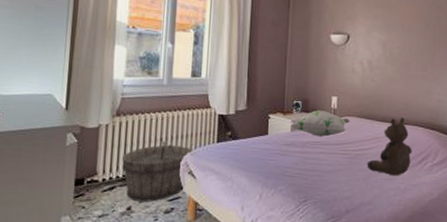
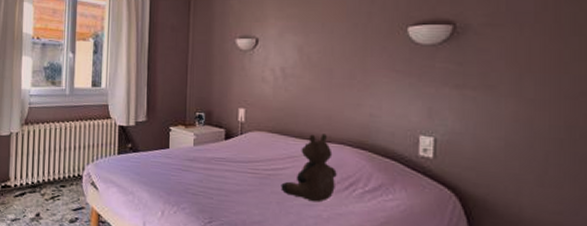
wooden bucket: present [122,138,193,202] -> none [31,147,95,210]
decorative pillow: present [291,110,350,137] -> none [193,123,260,153]

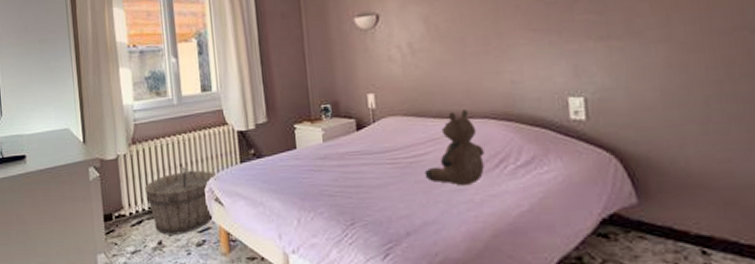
wooden bucket: none [31,147,95,210] -> present [145,164,216,235]

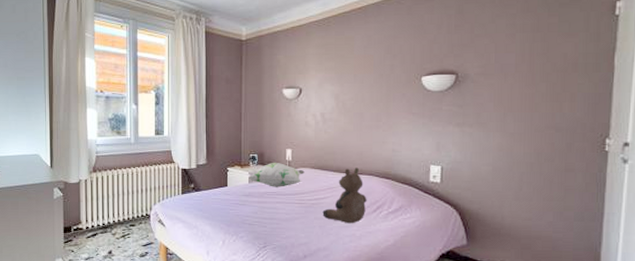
wooden bucket: present [145,164,216,235] -> none [101,191,161,247]
decorative pillow: none [322,112,395,145] -> present [248,163,305,187]

